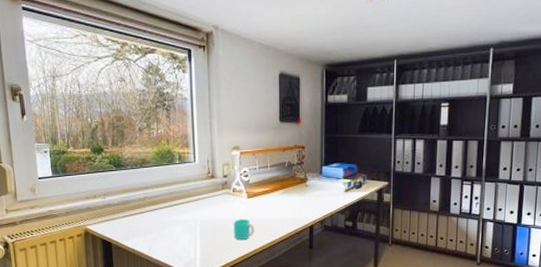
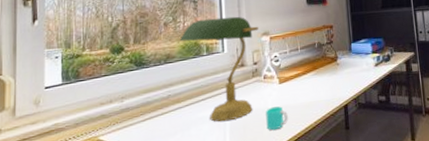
desk lamp: none [153,128,230,227] -> present [179,16,259,122]

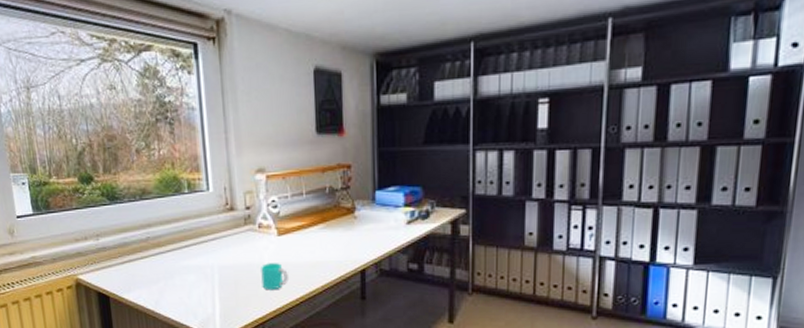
desk lamp: present [179,16,259,122] -> none [155,145,253,274]

